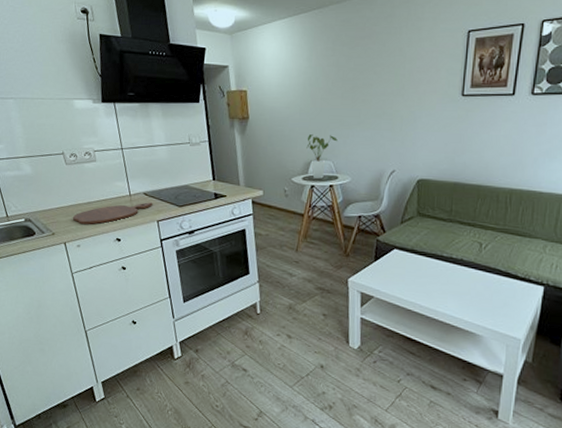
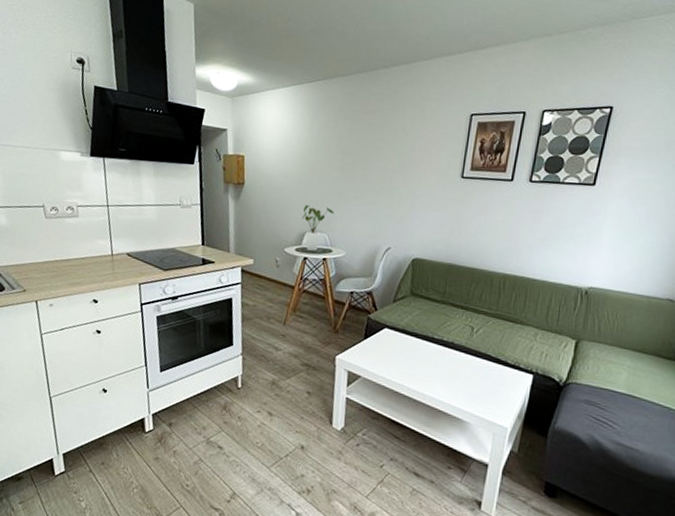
cutting board: present [72,202,153,225] -> none [47,263,136,283]

